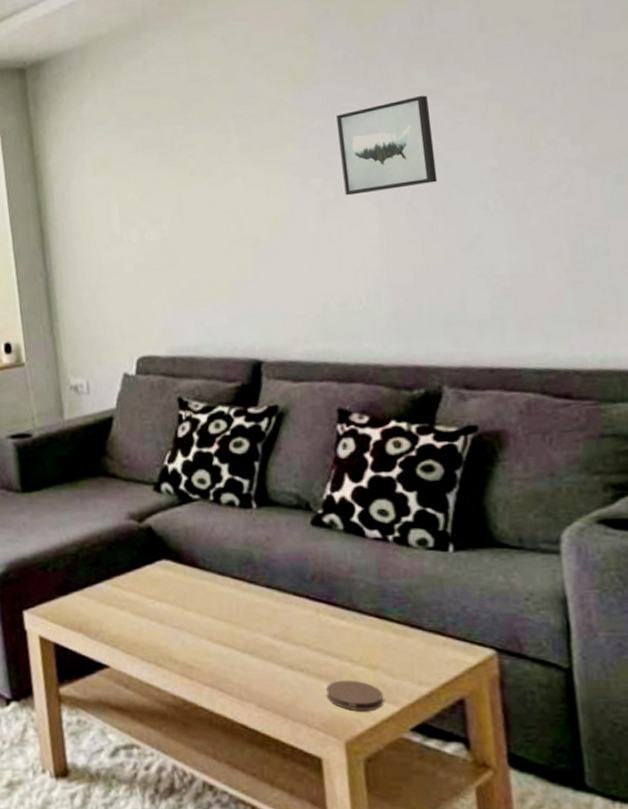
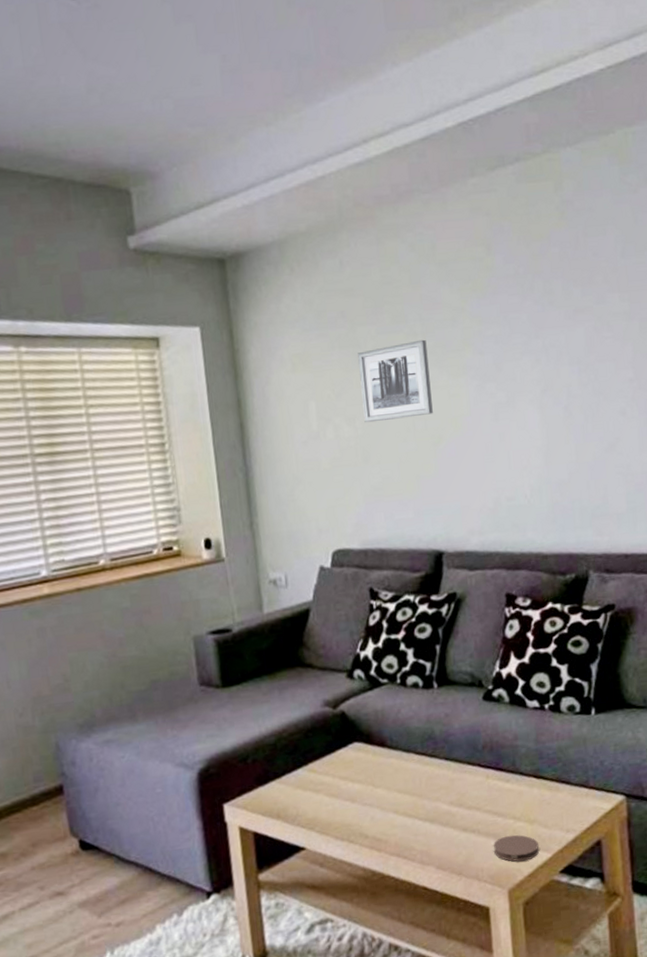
wall art: none [164,136,249,226] -> present [358,339,433,423]
wall art: present [336,95,438,196] -> none [508,311,588,400]

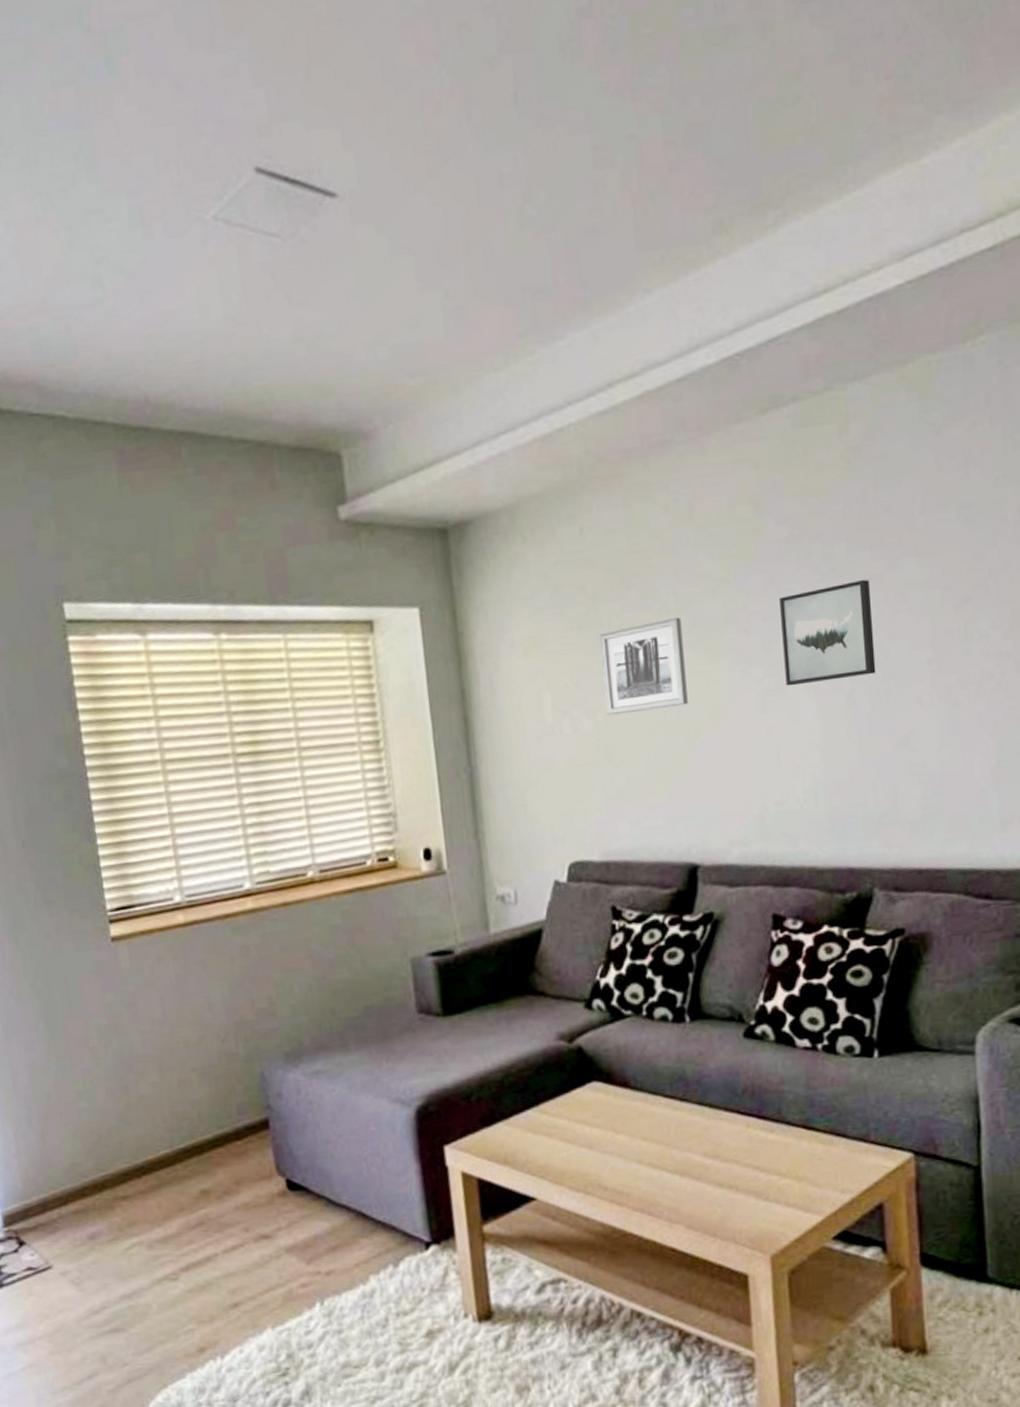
coaster: present [494,835,540,862] -> none [754,1193,809,1225]
wall art: none [508,311,588,400] -> present [779,580,876,687]

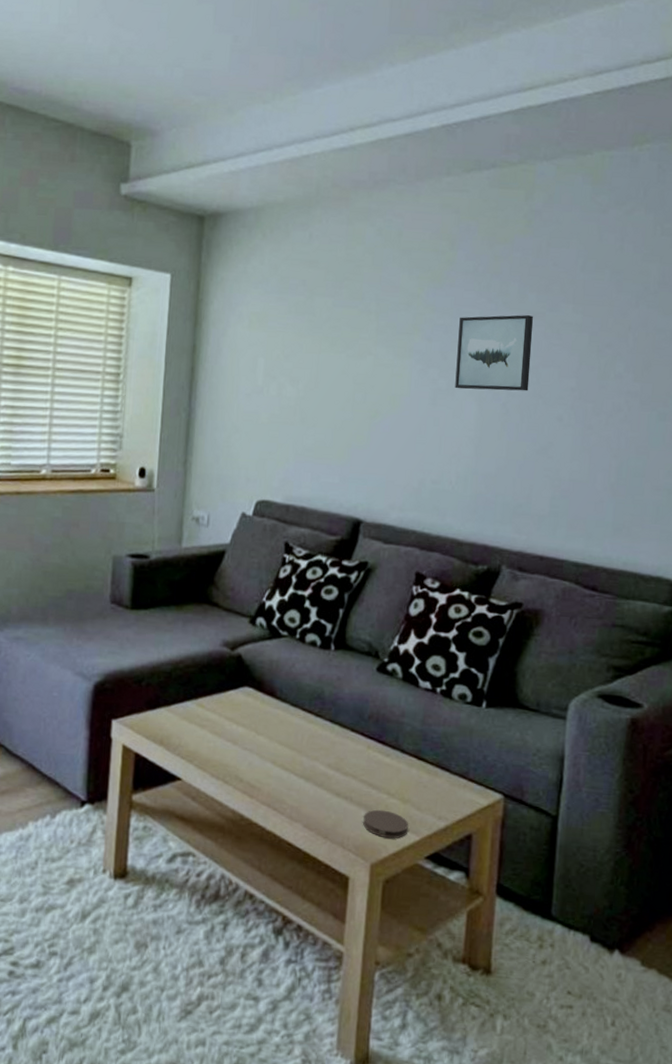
wall art: present [600,617,688,716] -> none [307,318,379,389]
coaster: none [754,1193,809,1225] -> present [363,809,409,839]

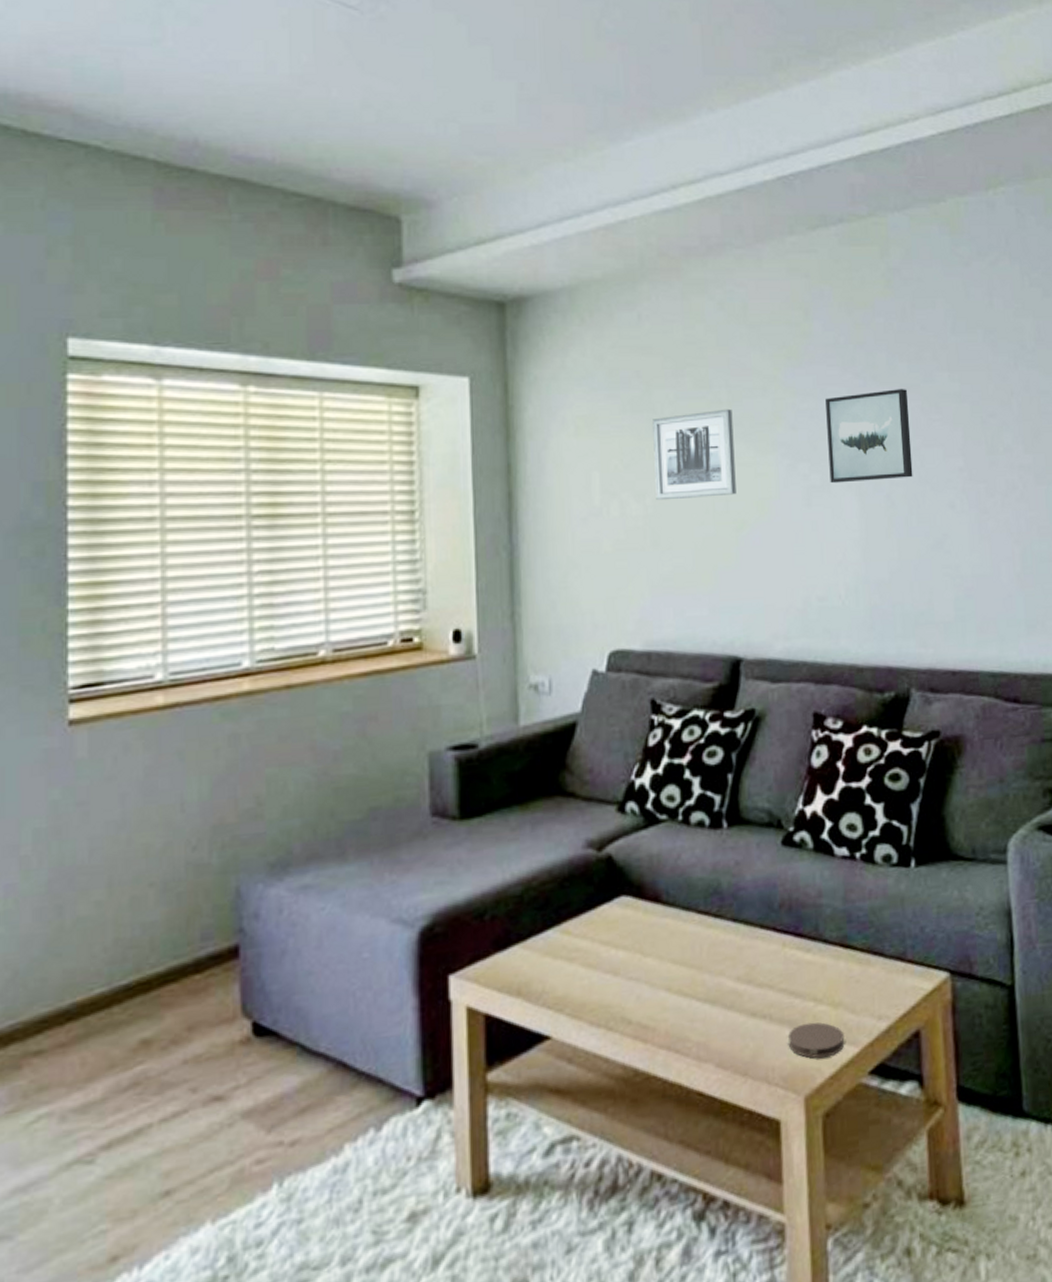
wall art: none [307,318,379,389] -> present [652,408,736,501]

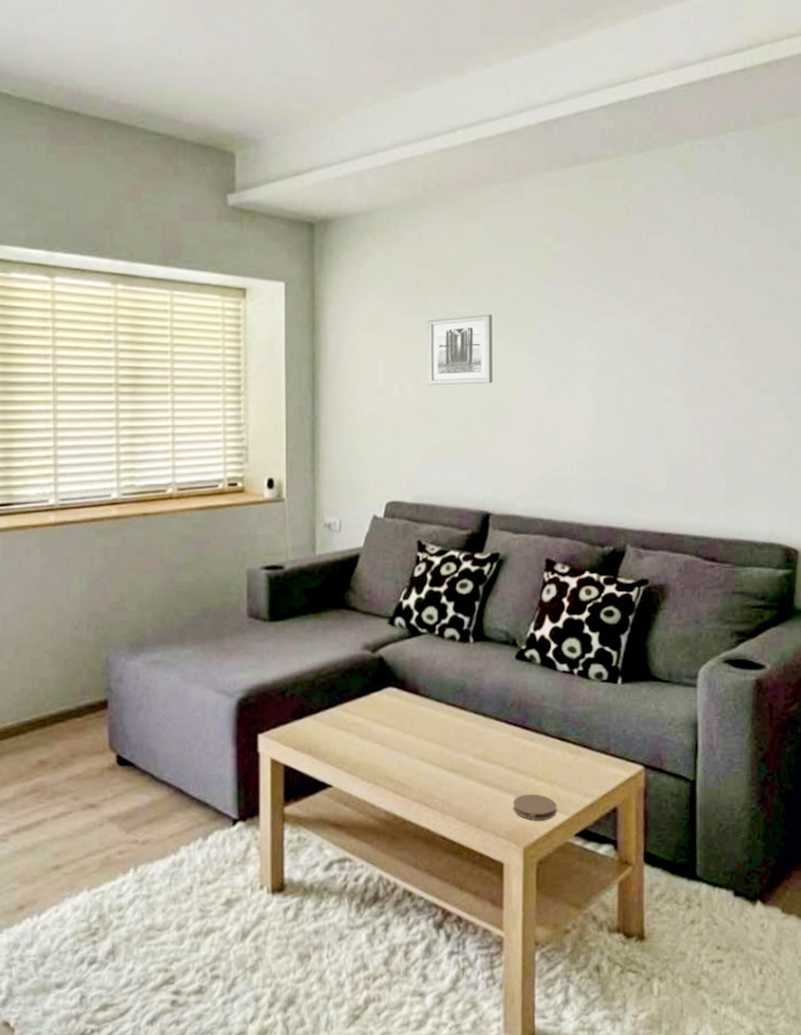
wall art: present [825,389,913,484] -> none [570,302,639,378]

